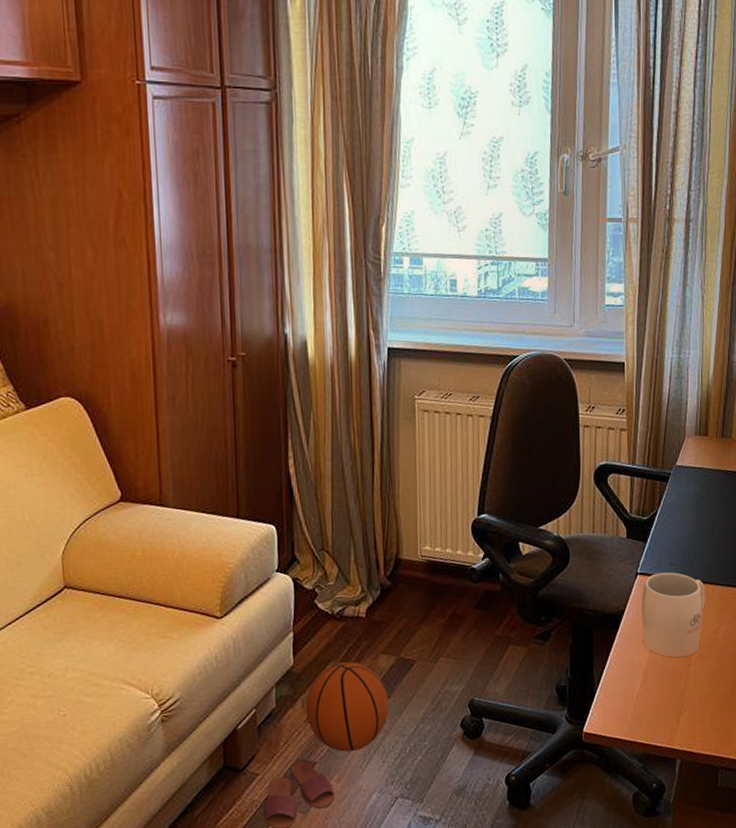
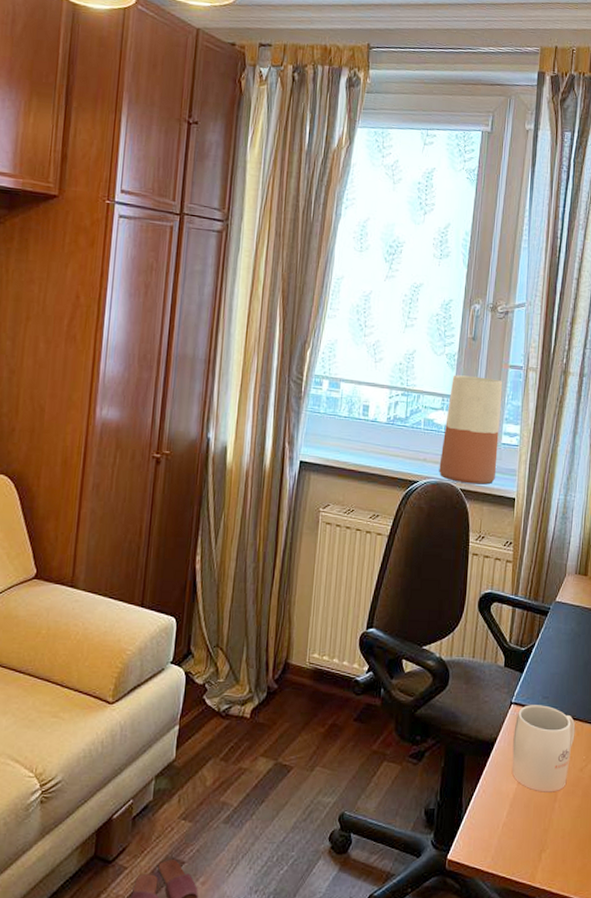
basketball: present [305,661,389,752] -> none [180,760,263,854]
vase: none [539,235,602,353] -> present [439,375,503,485]

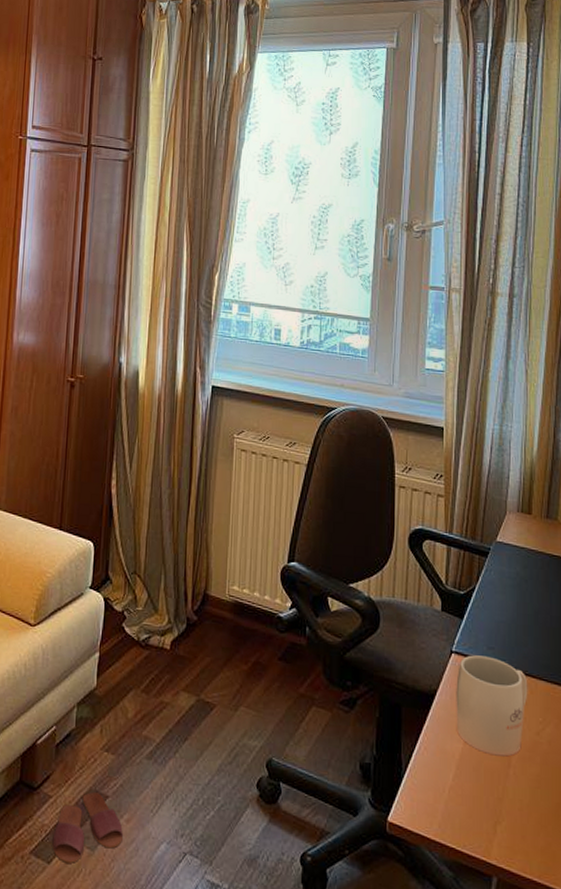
vase: present [439,375,503,485] -> none [358,297,423,413]

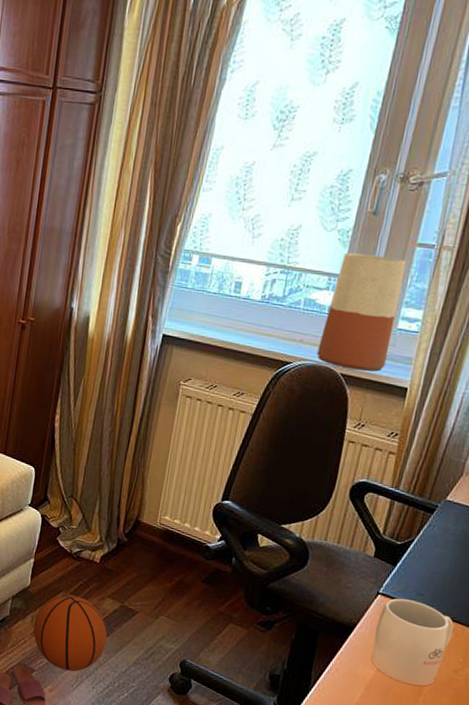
basketball: none [103,692,186,792] -> present [33,594,108,672]
vase: none [358,297,423,413] -> present [317,252,407,372]

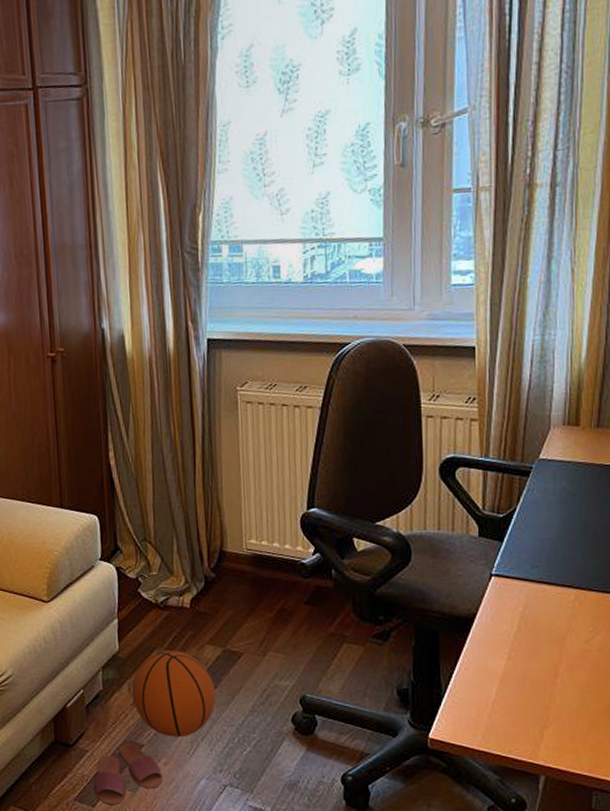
vase: present [317,252,407,372] -> none [374,209,448,338]
mug: present [371,598,455,687] -> none [497,575,577,668]

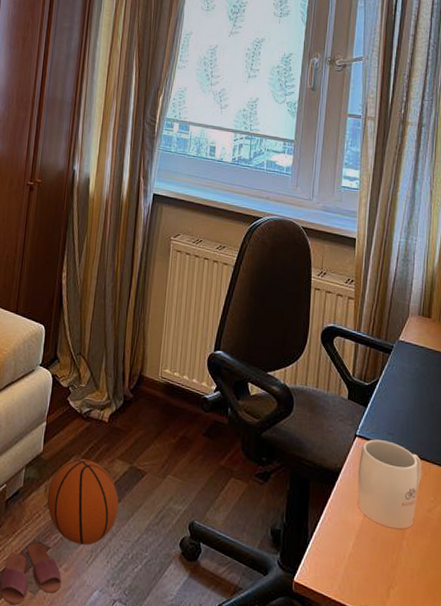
mug: none [497,575,577,668] -> present [357,439,423,530]

